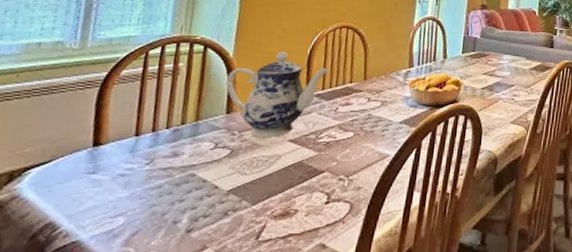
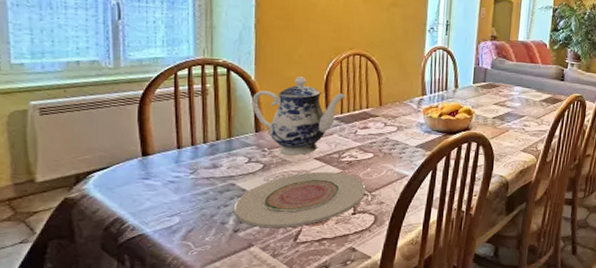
plate: none [189,155,343,226] -> present [233,171,366,229]

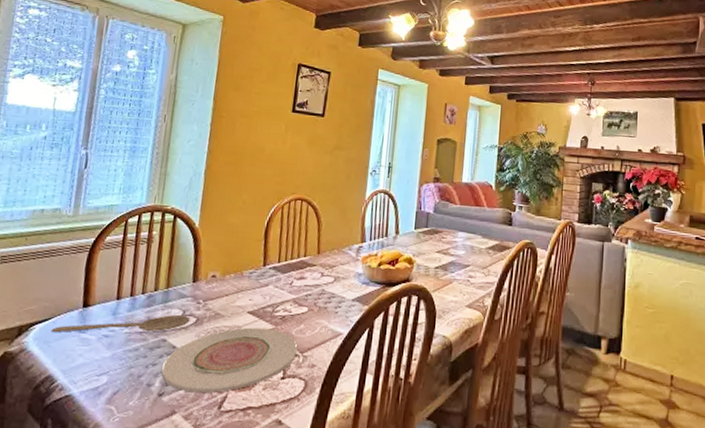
wooden spoon: none [111,162,257,180] -> present [51,315,191,333]
teapot: present [252,76,346,156] -> none [192,223,284,309]

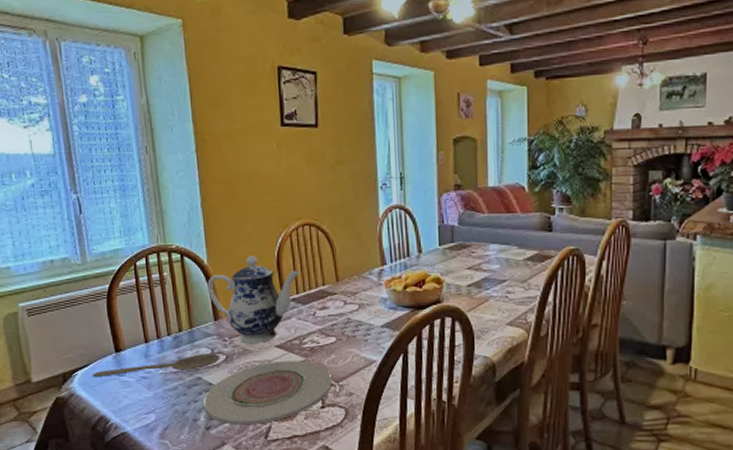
teapot: none [192,223,284,309] -> present [207,256,299,344]

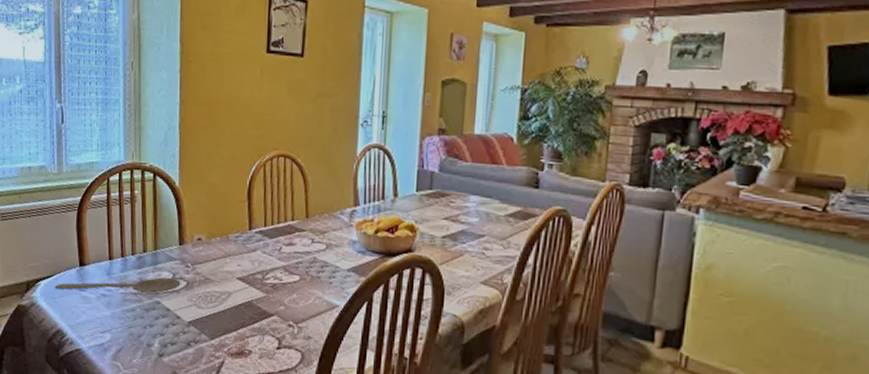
plate: present [203,361,333,425] -> none [158,294,292,358]
teapot: present [207,256,299,344] -> none [176,182,269,274]

